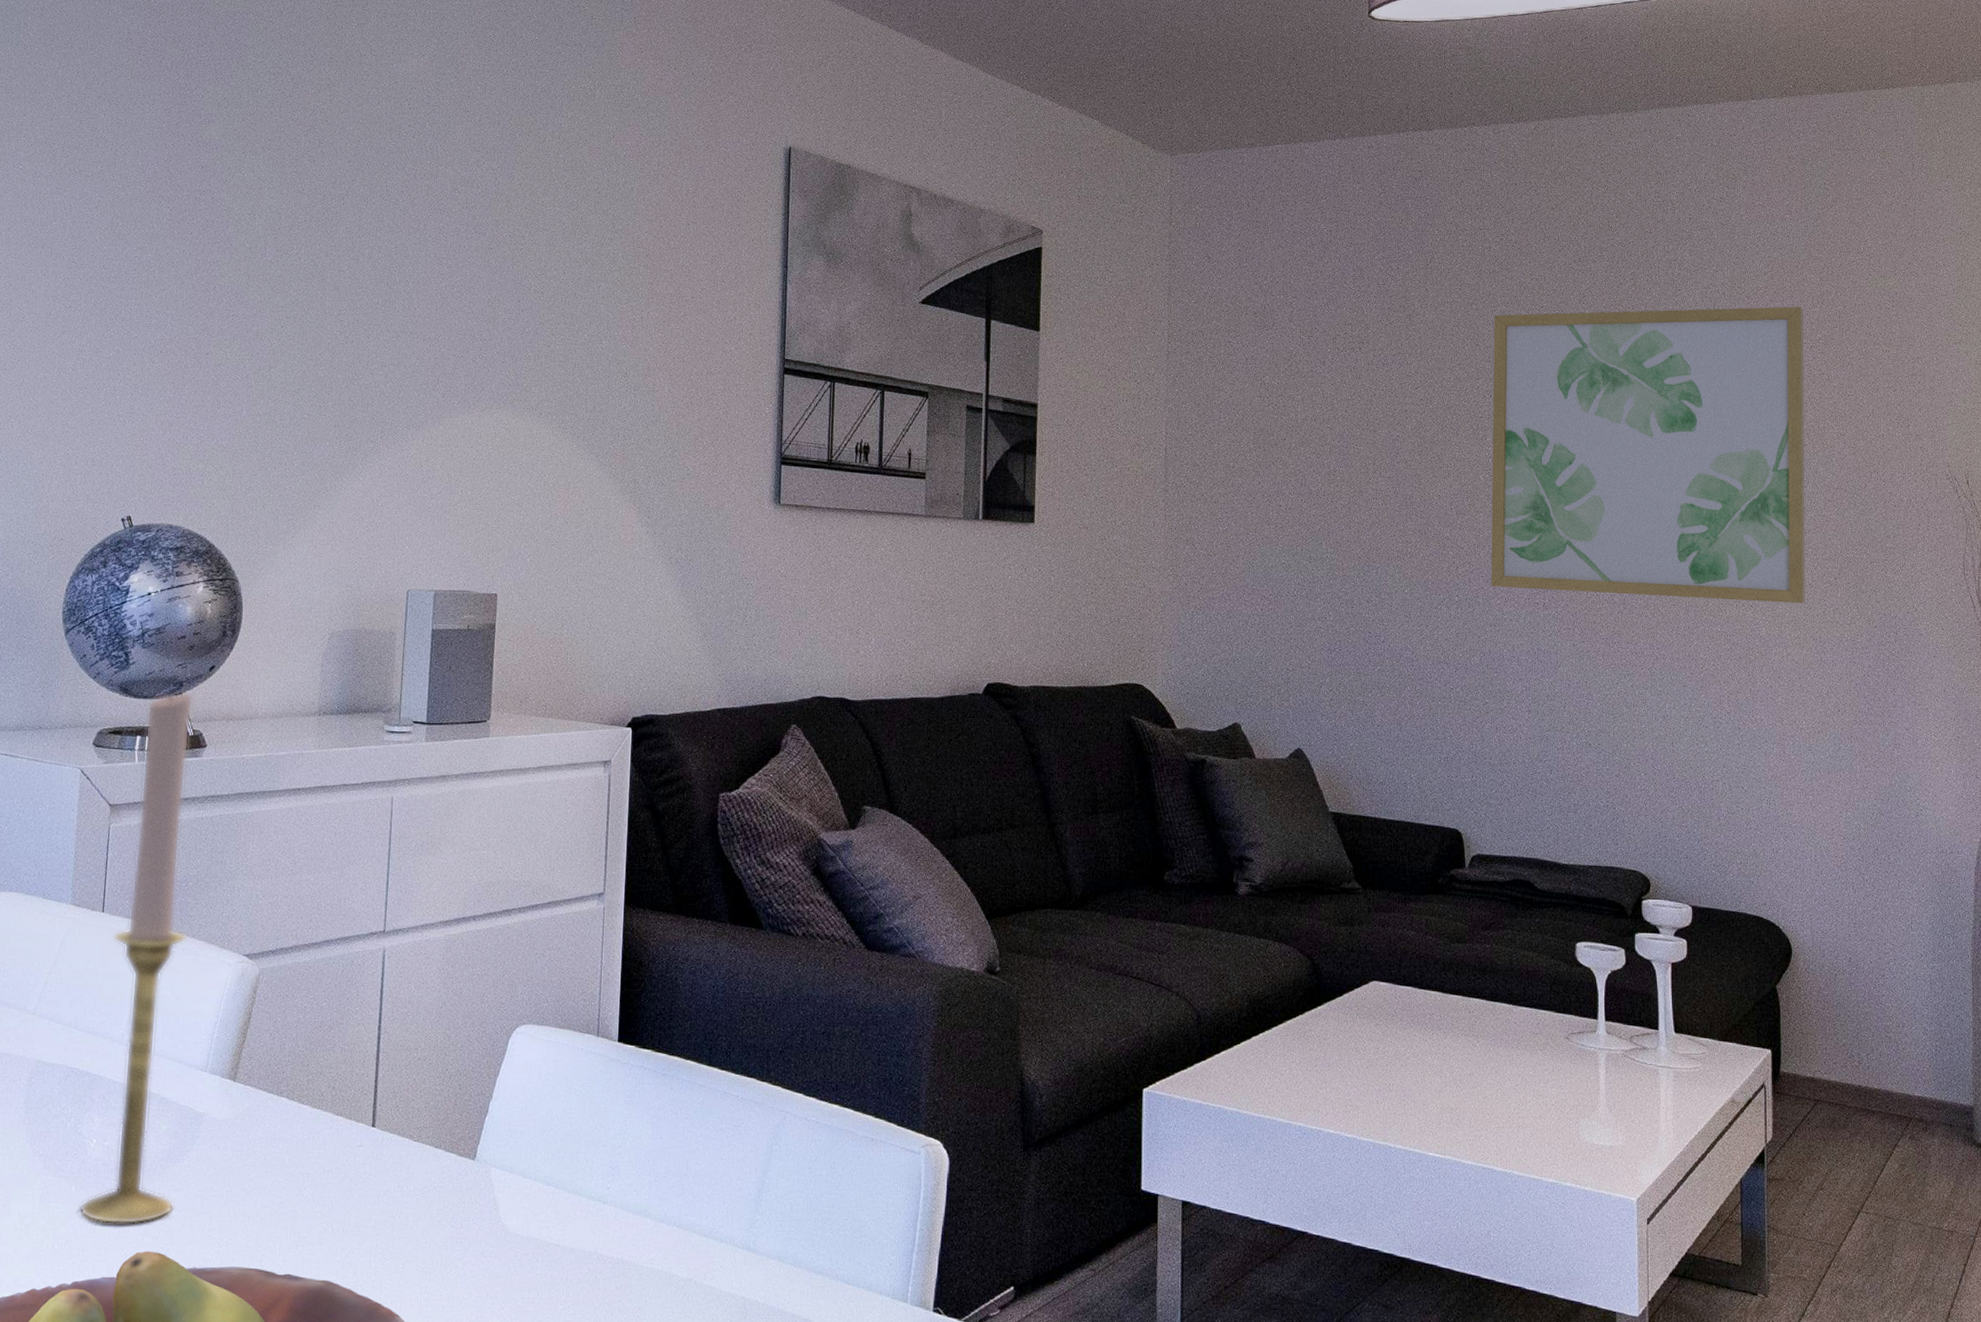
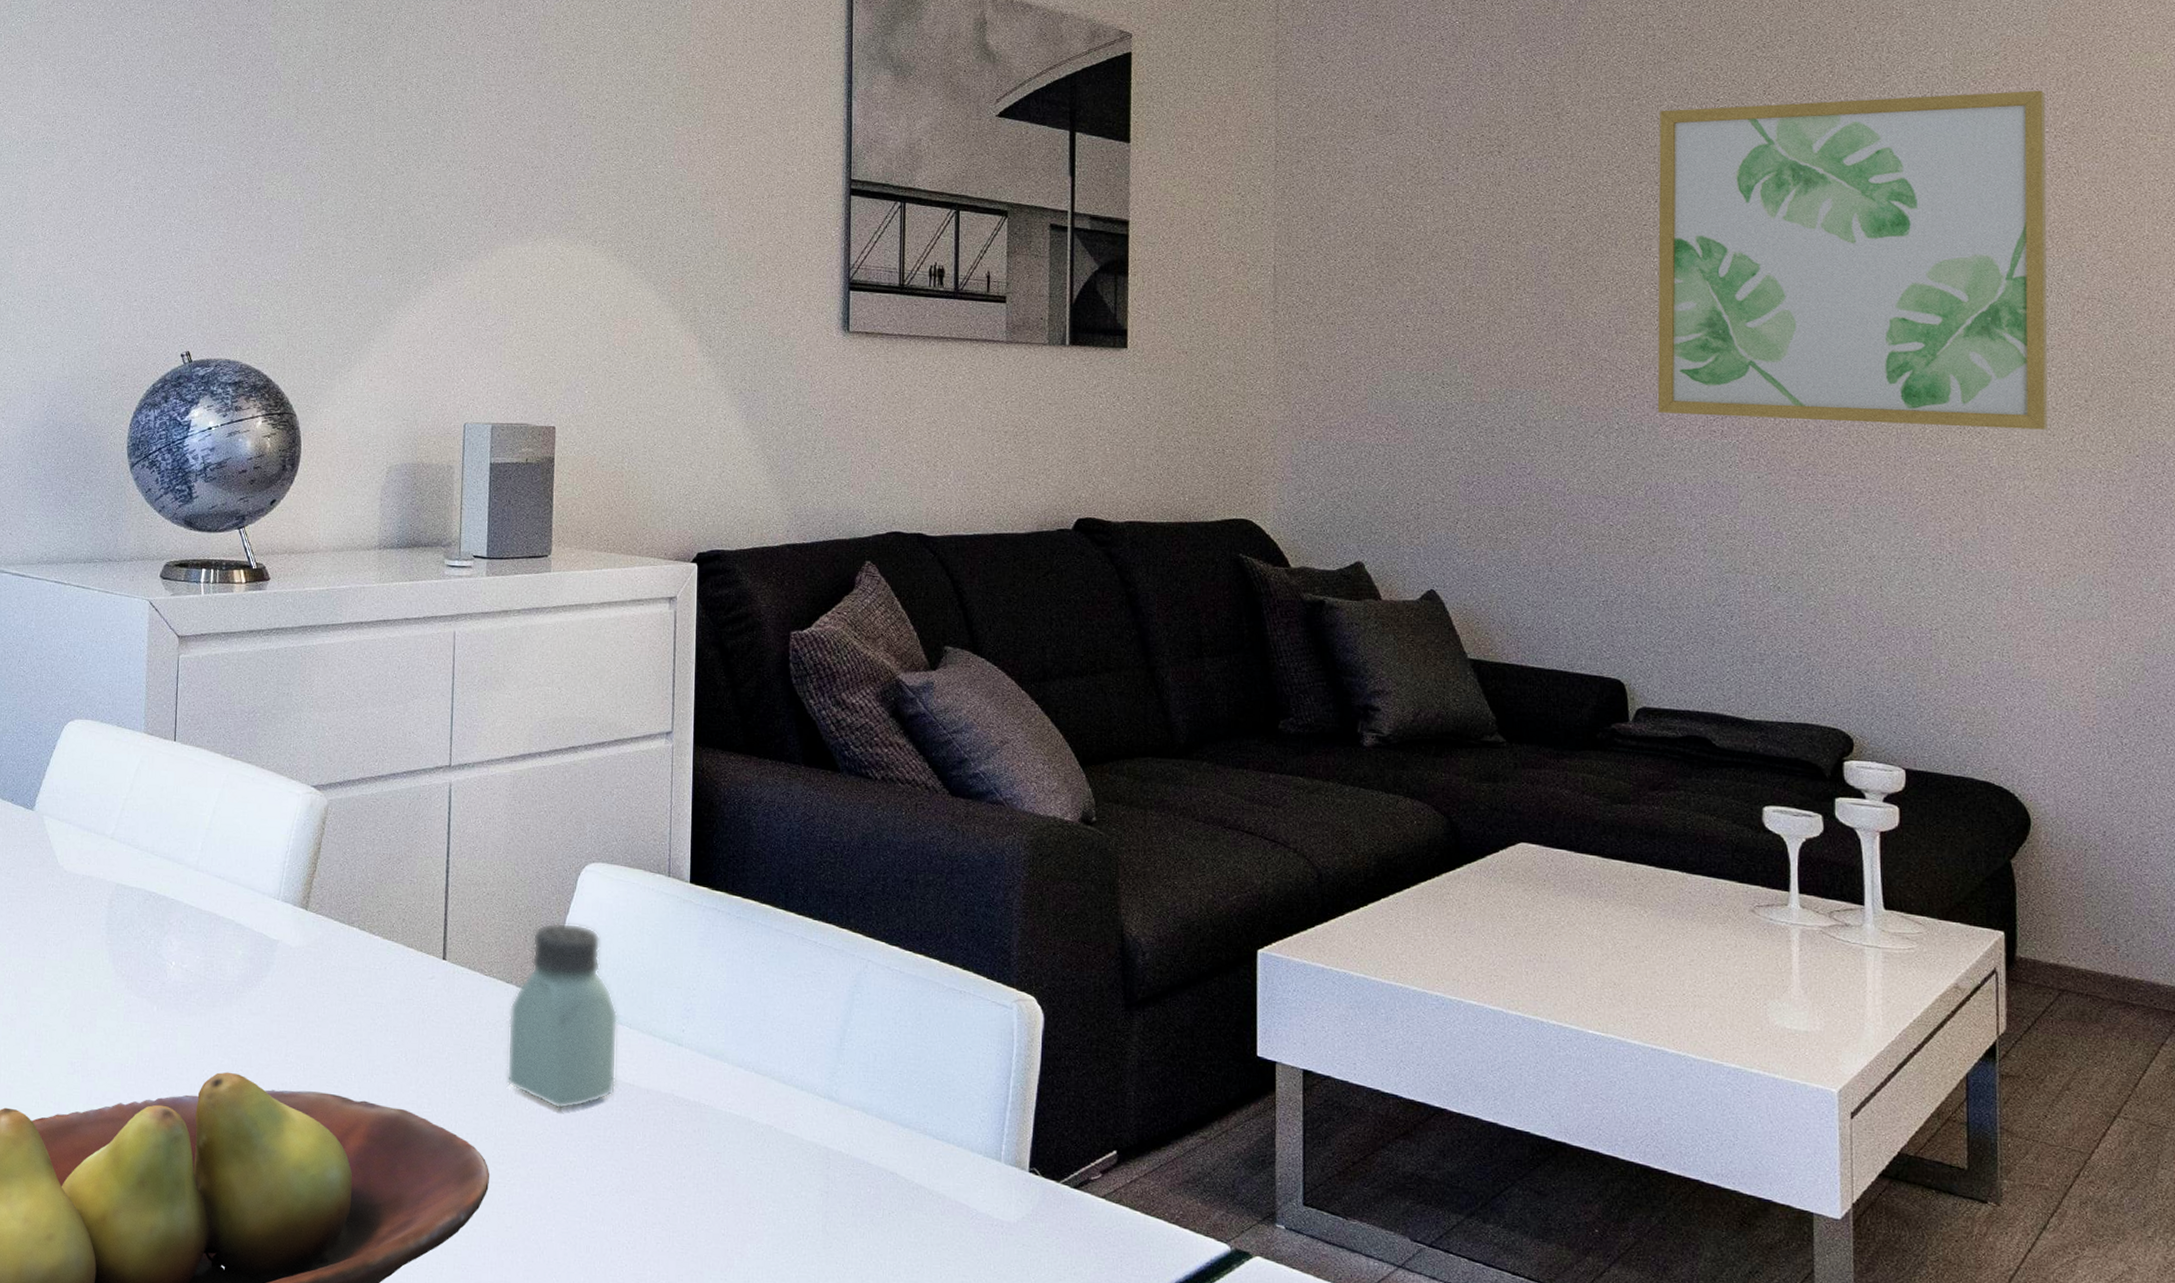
candlestick: present [79,689,193,1225] -> none [161,522,257,1046]
saltshaker: none [433,1085,545,1274] -> present [506,922,618,1110]

